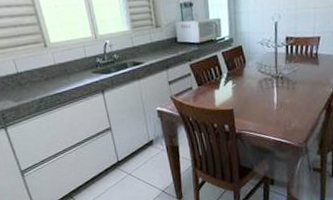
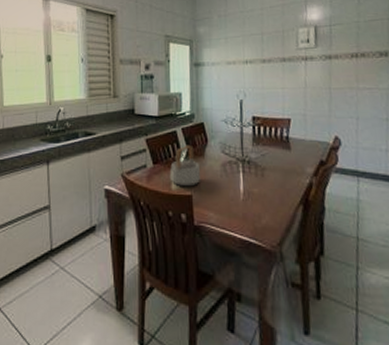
teapot: none [213,66,240,103] -> present [170,144,200,187]

